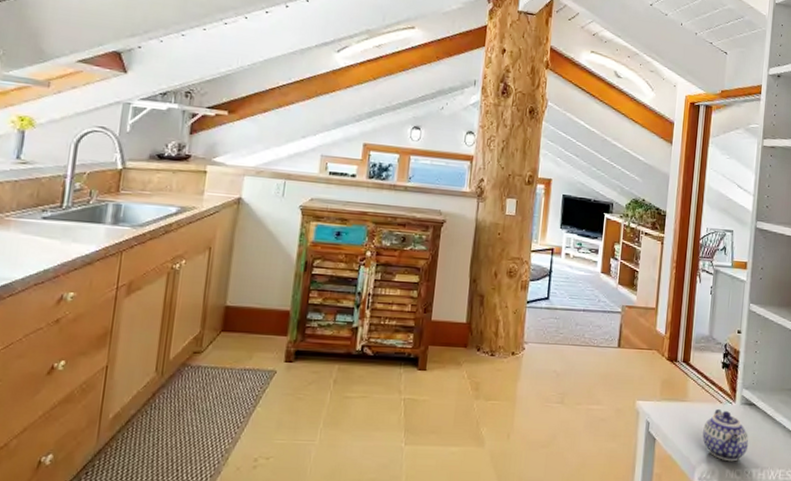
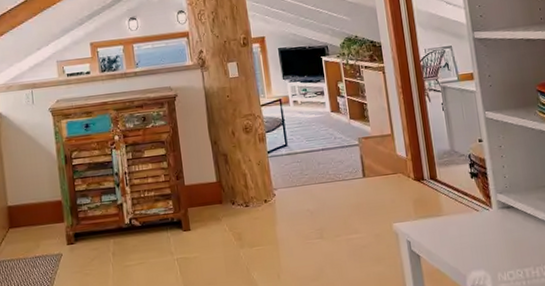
teapot: present [702,408,749,462] -> none [465,217,516,265]

